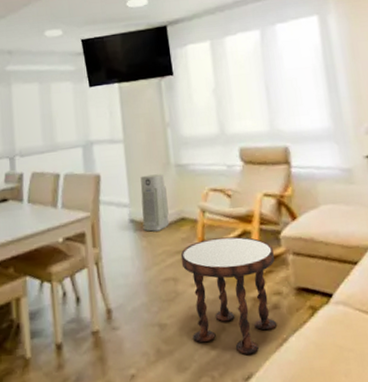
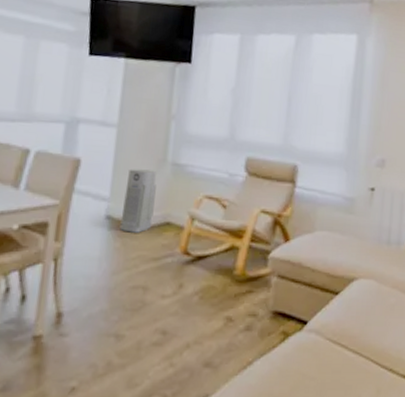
side table: present [180,236,278,354] -> none [151,249,258,375]

